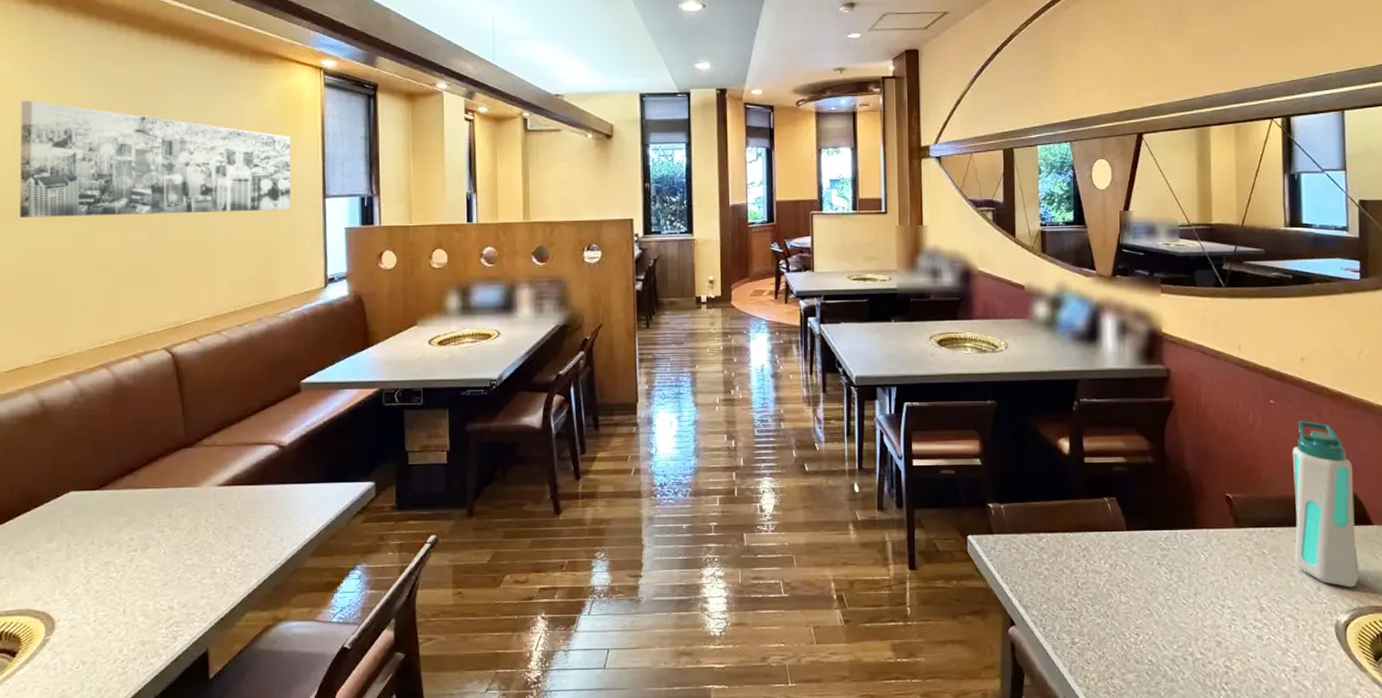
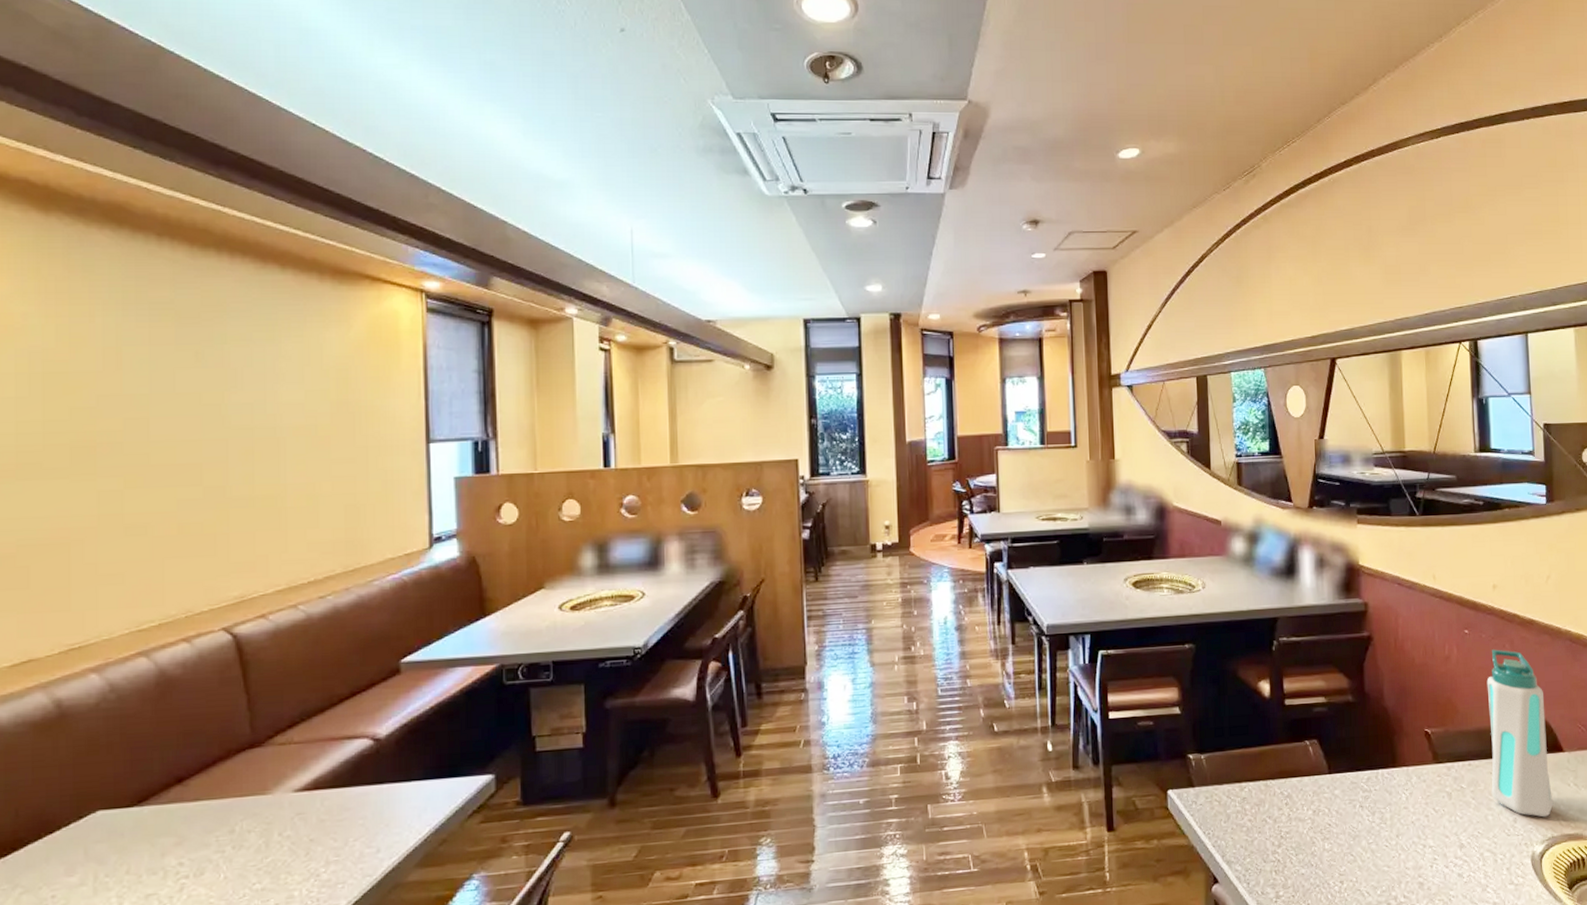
wall art: present [20,100,291,219] -> none [25,330,386,476]

